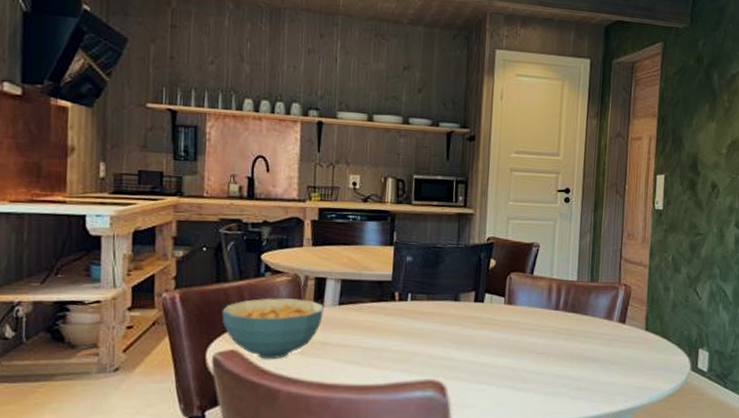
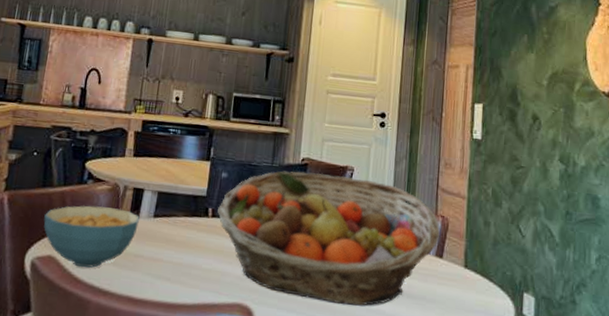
fruit basket: none [404,250,624,373] -> present [217,171,441,306]

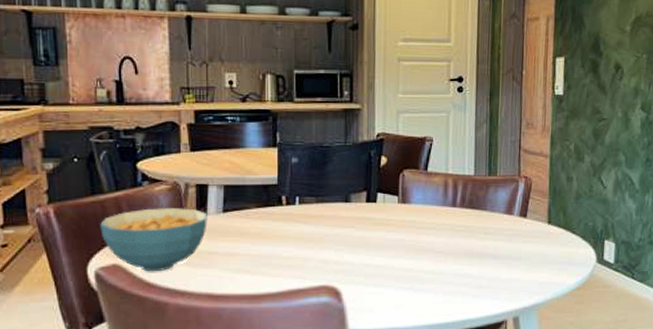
fruit basket: present [217,171,441,306] -> none [292,147,524,273]

